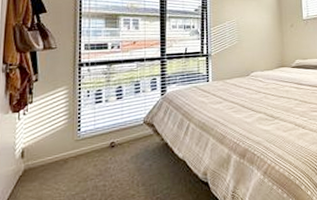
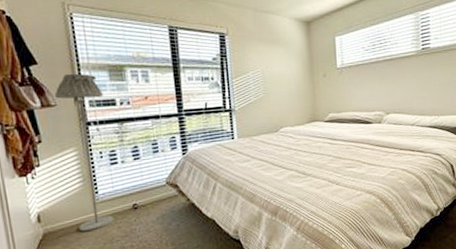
floor lamp: none [57,20,98,169] -> present [55,73,114,232]

